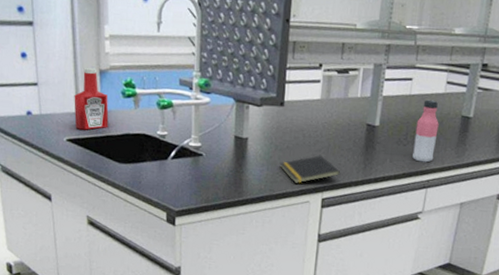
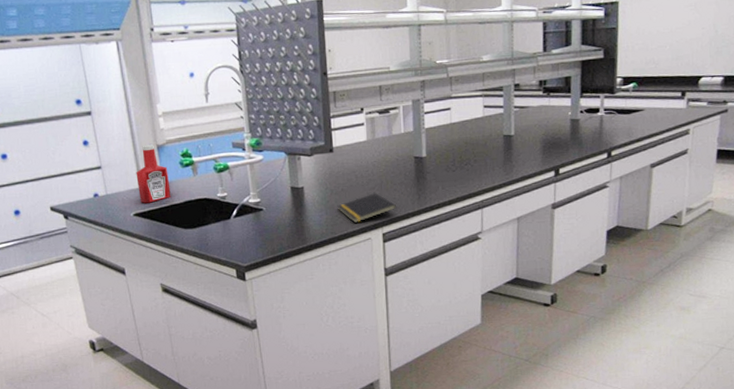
water bottle: present [412,99,439,163] -> none [461,125,484,185]

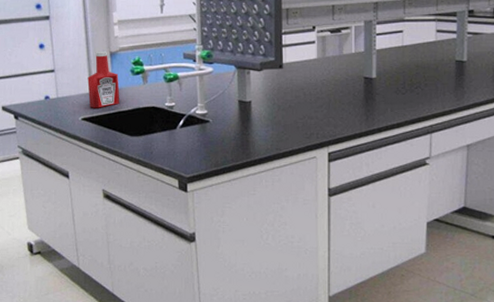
notepad: present [337,192,397,223] -> none [283,110,344,140]

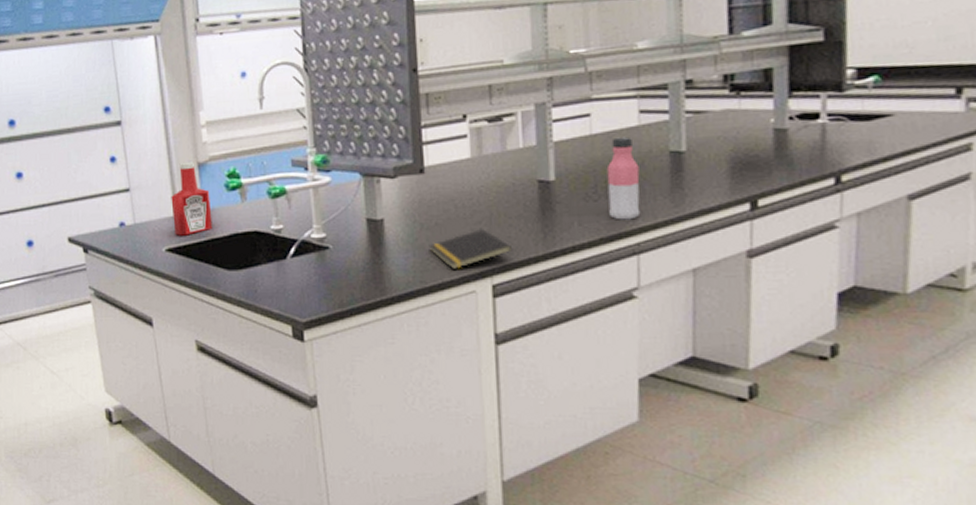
notepad: none [283,110,344,140] -> present [428,228,513,269]
water bottle: none [412,48,435,108] -> present [606,136,641,220]

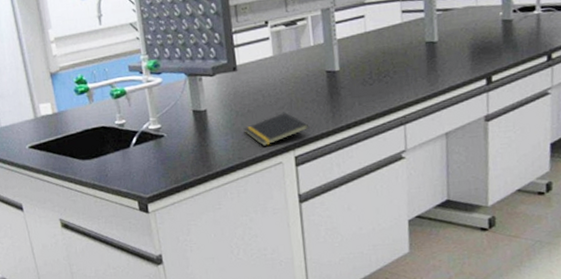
ketchup bottle: present [171,161,213,236] -> none [30,72,67,135]
water bottle: present [606,136,641,220] -> none [378,32,405,99]

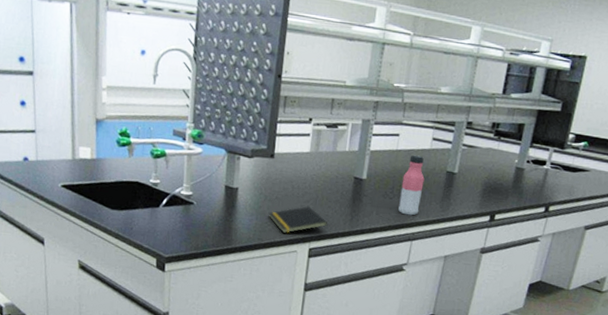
water bottle: none [378,32,405,99] -> present [398,155,425,216]

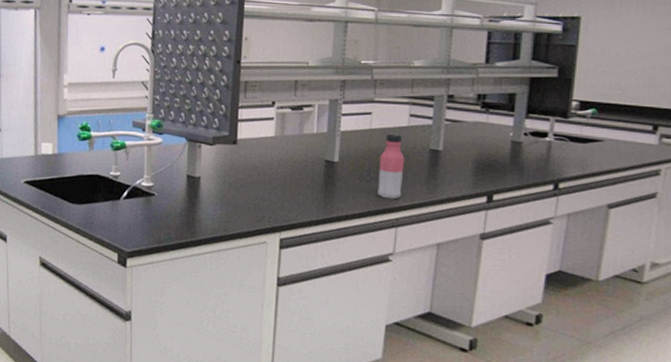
notepad: present [268,205,328,233] -> none [233,192,300,223]

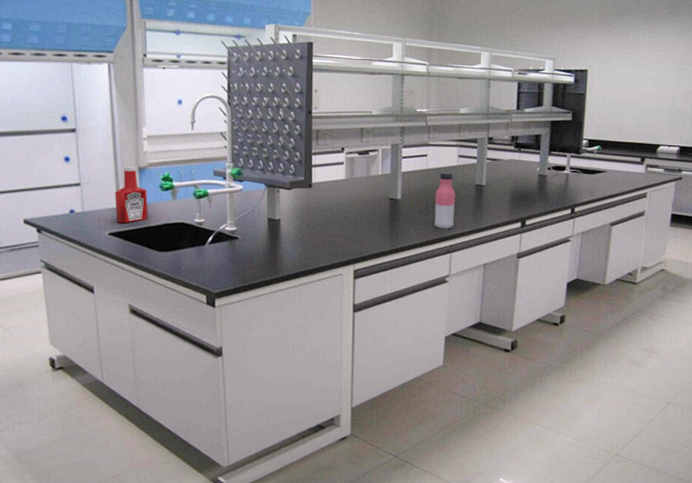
ketchup bottle: none [32,113,65,172] -> present [115,166,148,223]

